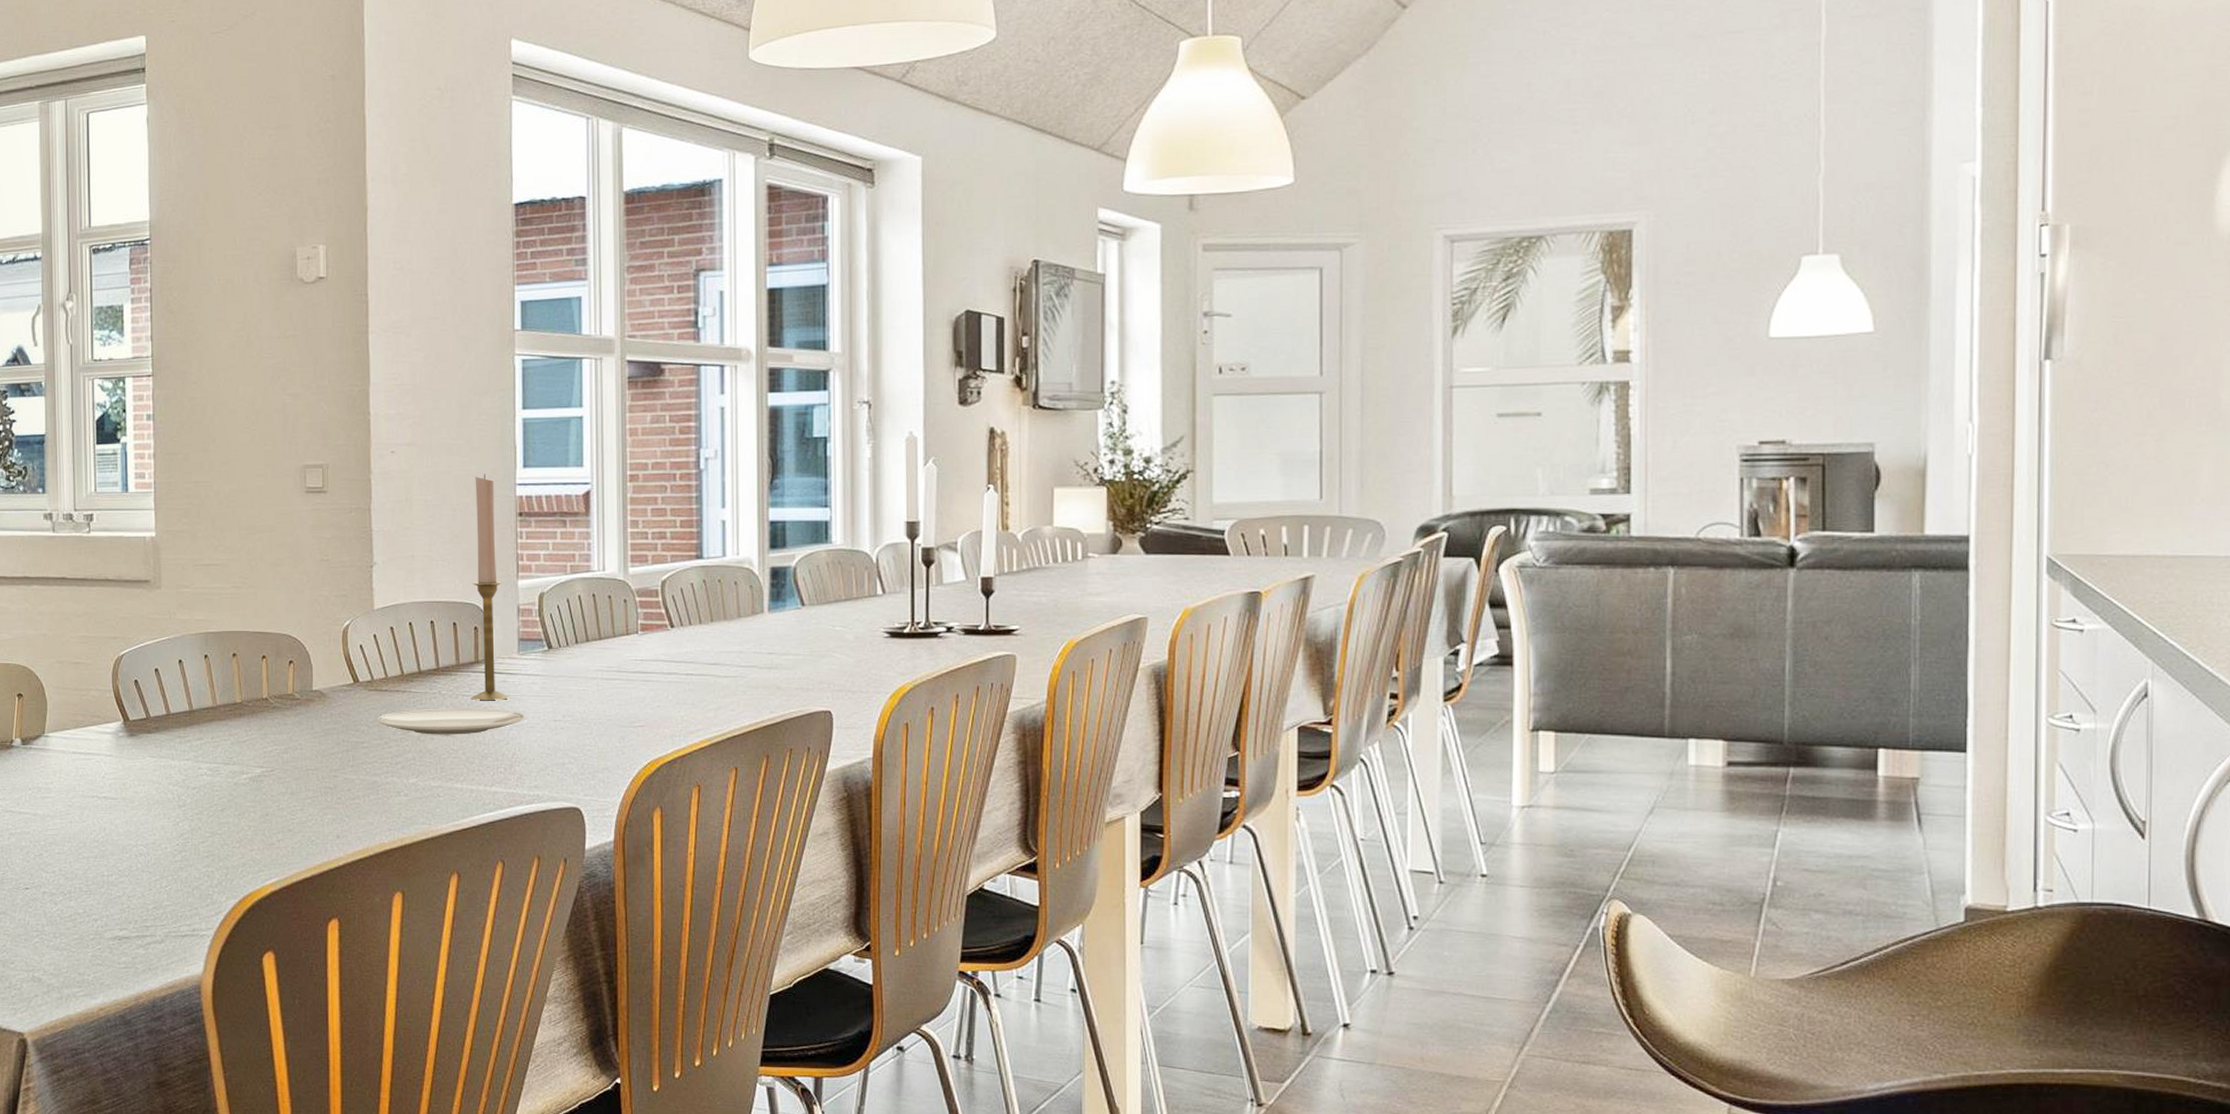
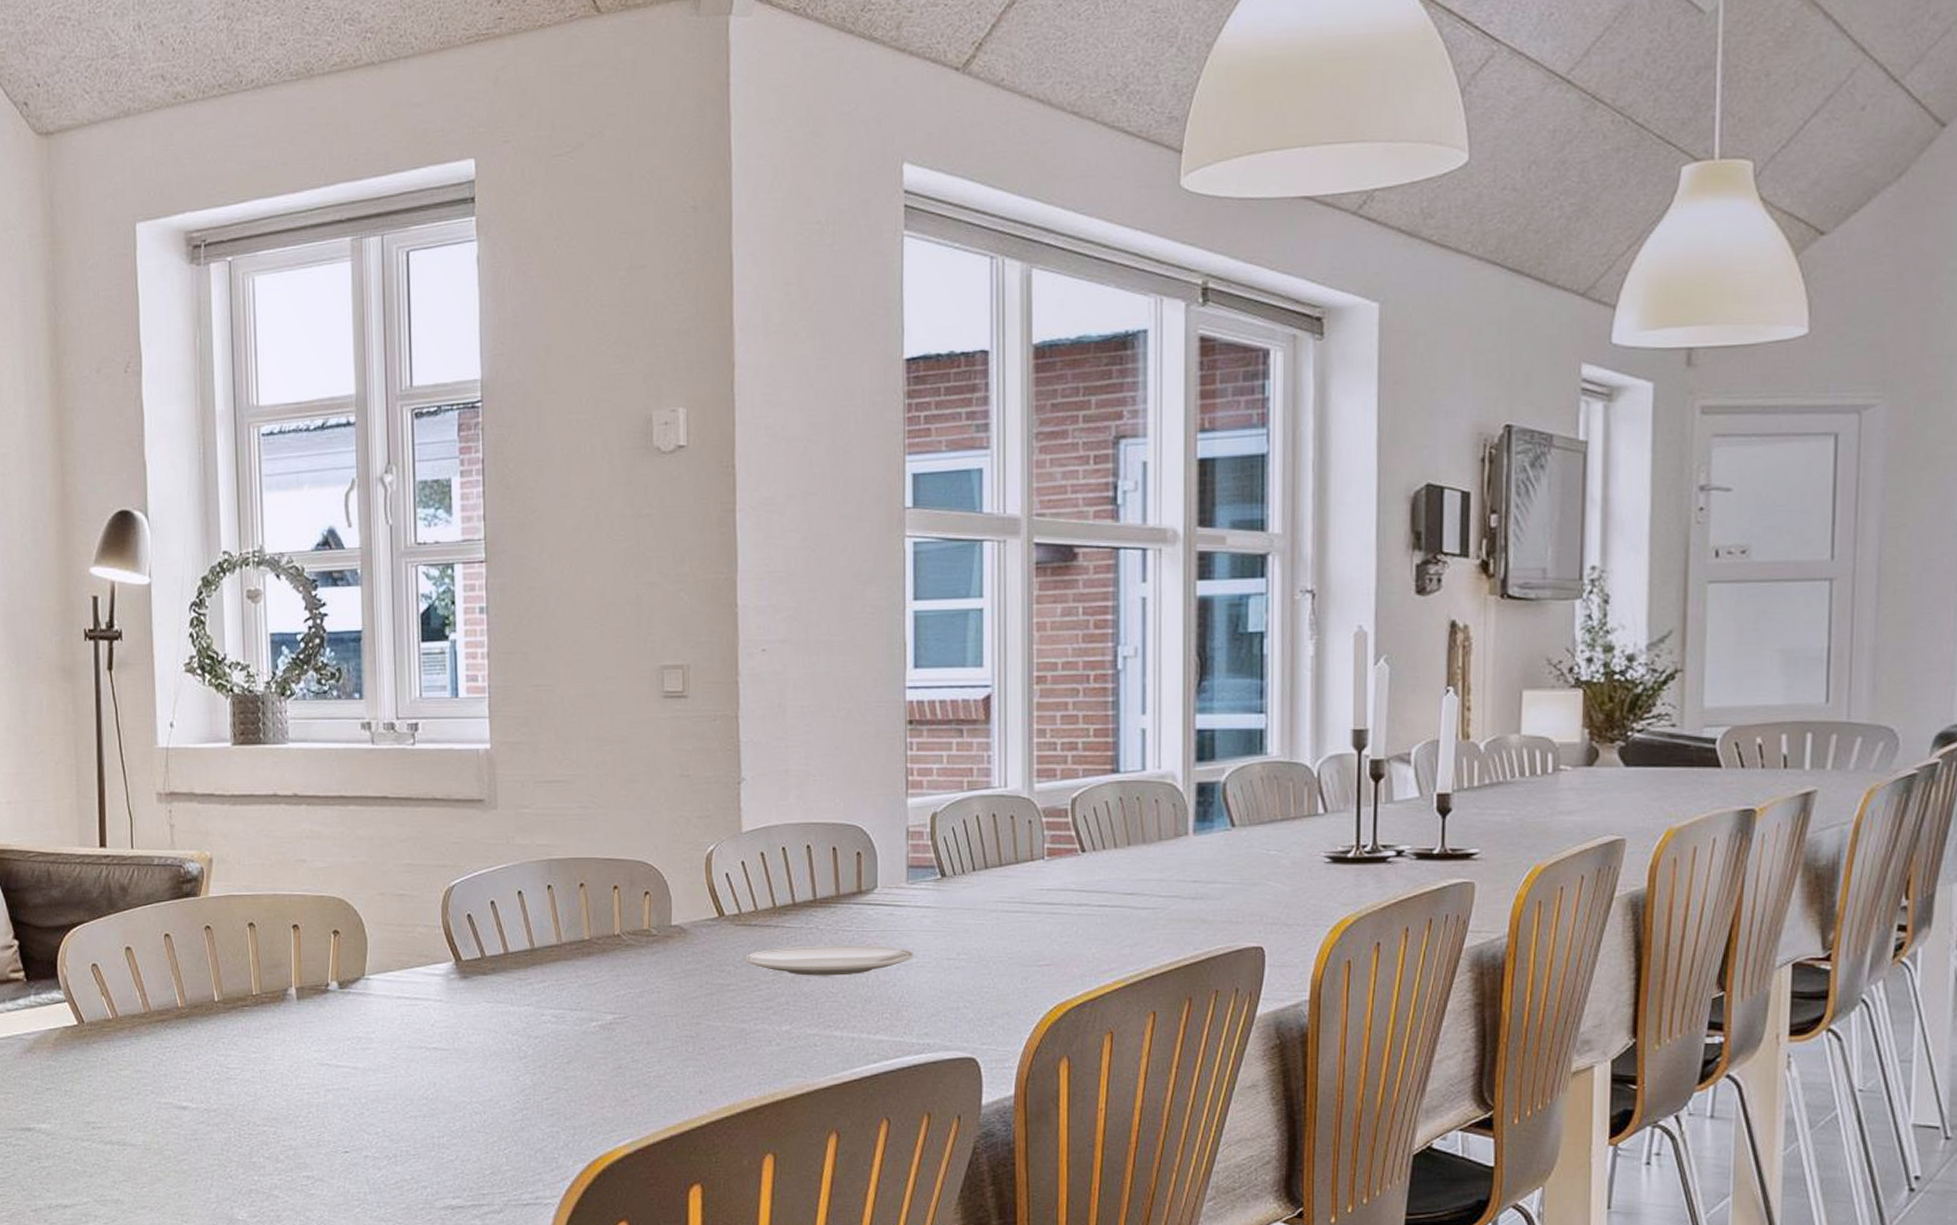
candlestick: present [471,473,510,700] -> none [852,675,897,936]

